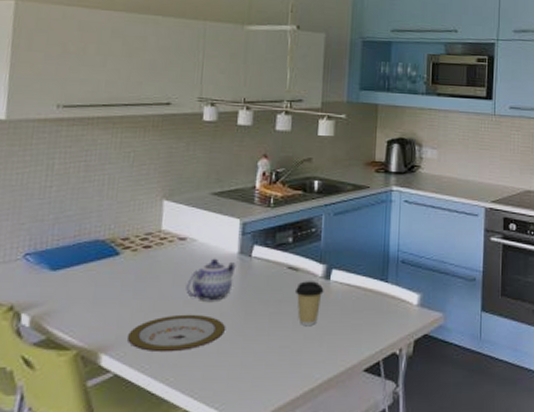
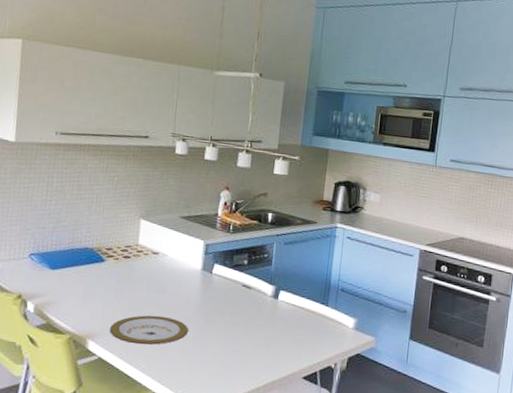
teapot: present [186,258,236,301] -> none [157,271,199,307]
coffee cup: present [294,281,324,325] -> none [247,298,272,336]

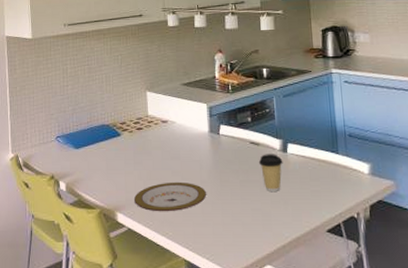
coffee cup: none [247,298,272,336] -> present [258,154,283,191]

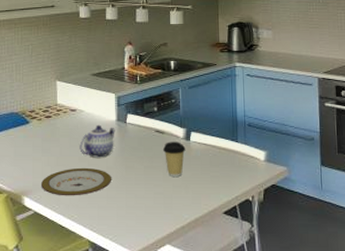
teapot: none [172,136,208,171] -> present [79,124,115,158]

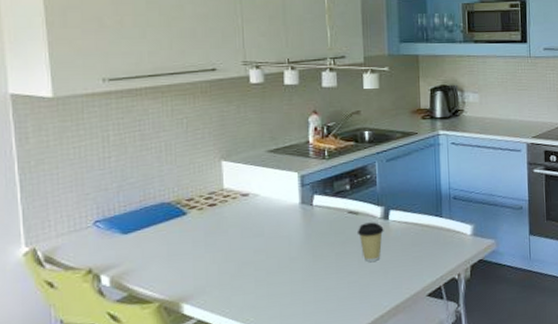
plate: present [41,167,112,196] -> none [206,261,297,298]
teapot: present [79,124,115,158] -> none [254,209,299,249]

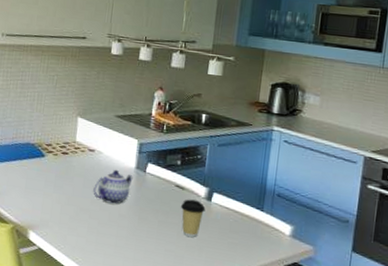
teapot: none [254,209,299,249] -> present [93,169,133,204]

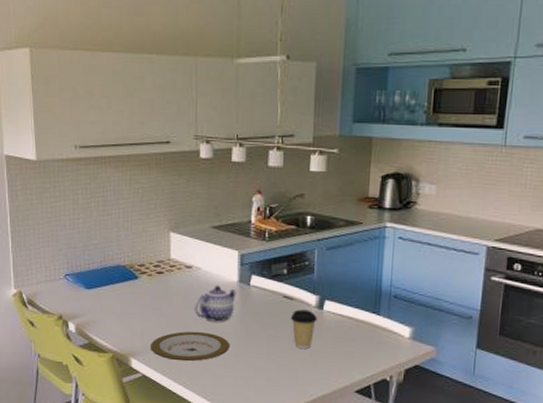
plate: none [49,210,123,240] -> present [151,331,231,362]

